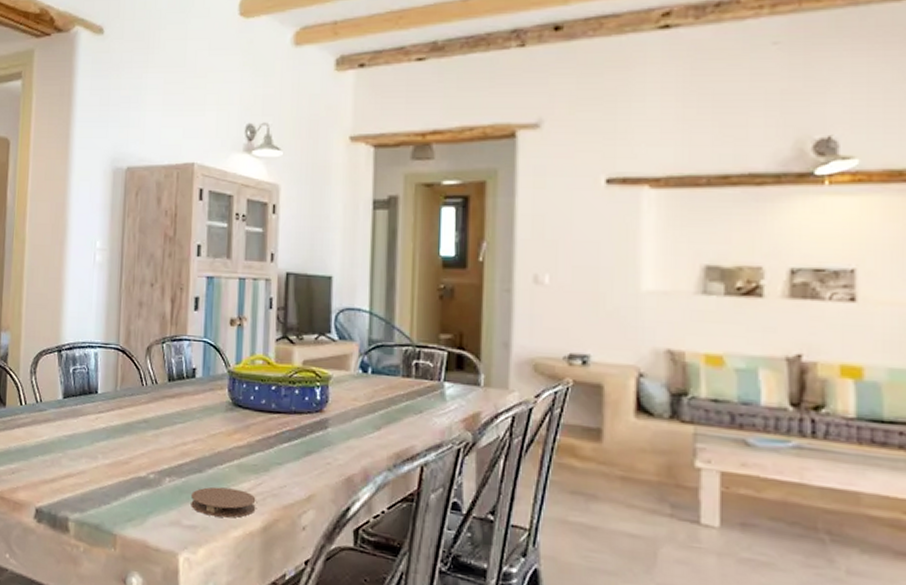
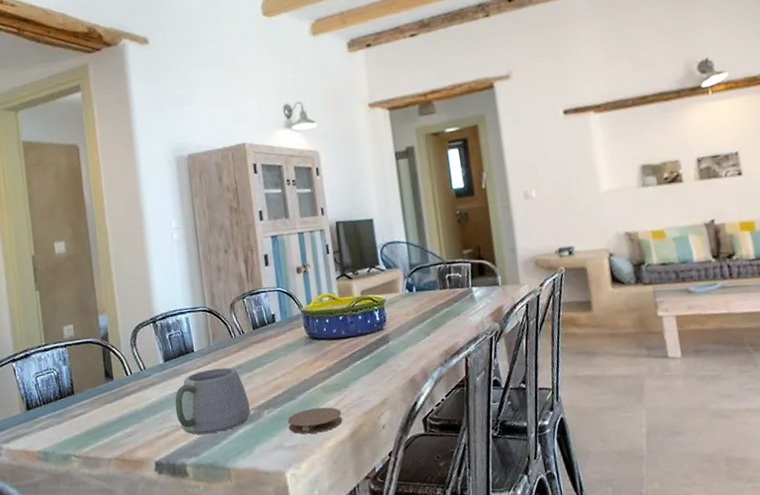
mug: none [42,416,151,491] -> present [156,367,251,435]

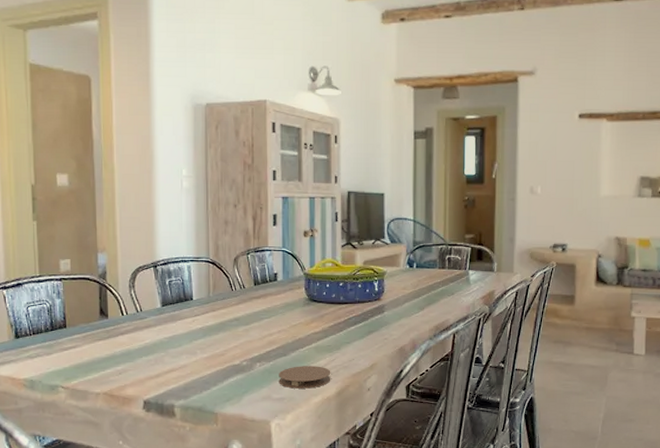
mug: present [156,367,251,435] -> none [148,318,243,378]

